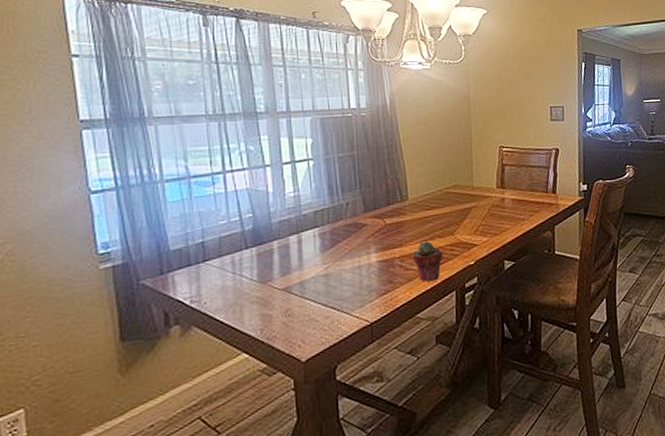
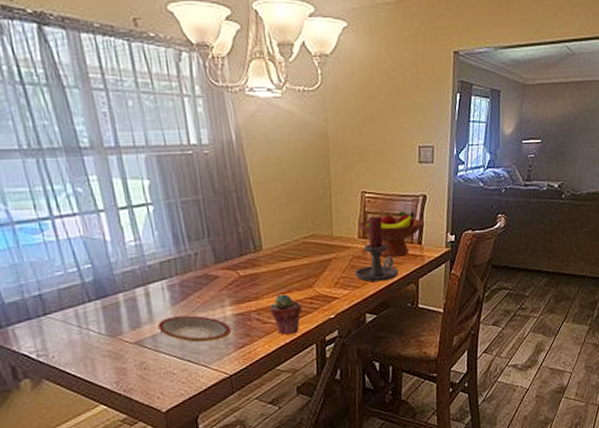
plate: none [306,262,375,289] -> present [158,315,231,343]
candle holder: none [493,167,535,230] -> present [354,216,399,282]
fruit bowl: none [497,163,559,206] -> present [359,211,425,258]

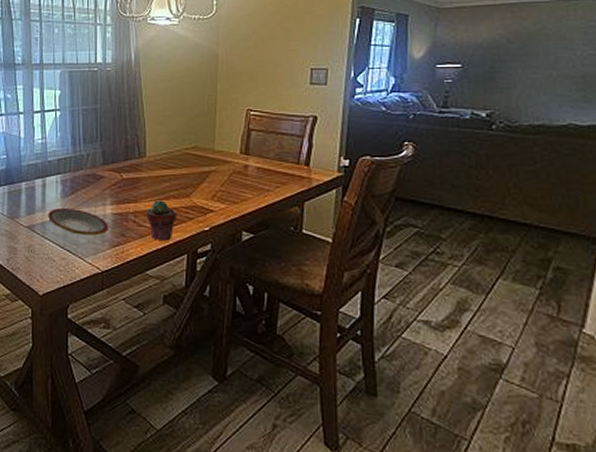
candle holder: present [354,216,399,282] -> none [233,134,281,200]
fruit bowl: present [359,211,425,258] -> none [242,131,315,177]

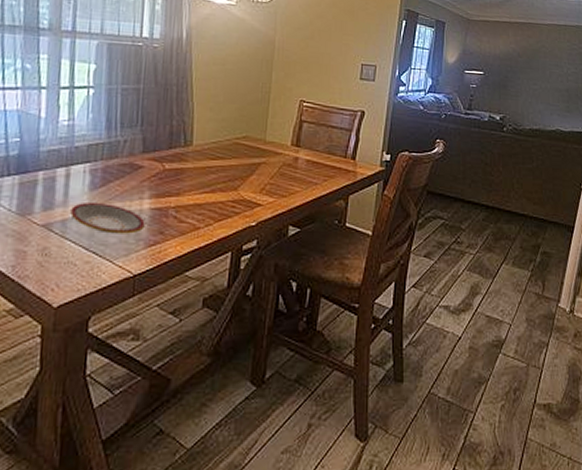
potted succulent: present [146,200,177,242] -> none [189,193,223,239]

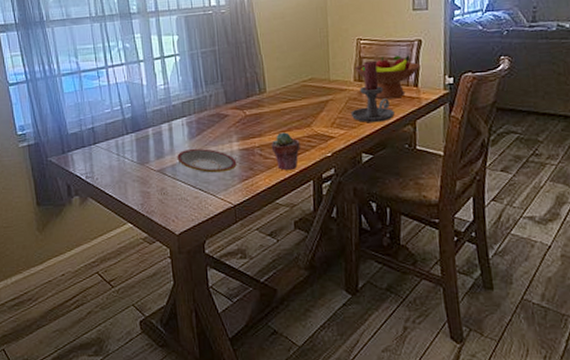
potted succulent: none [189,193,223,239] -> present [271,132,300,171]
candle holder: none [283,125,329,194] -> present [350,60,395,123]
fruit bowl: none [294,123,361,170] -> present [355,55,421,100]

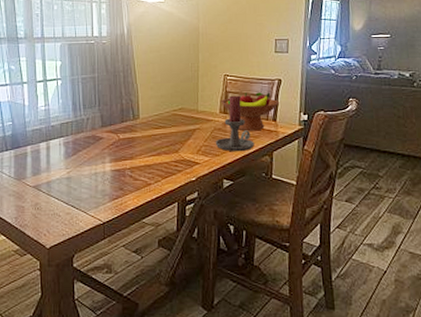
plate: present [177,149,237,173] -> none [53,168,108,191]
potted succulent: present [271,132,300,171] -> none [141,156,168,192]

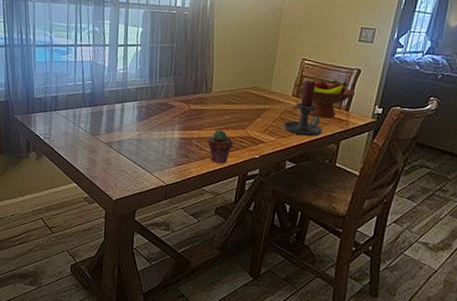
potted succulent: none [141,156,168,192] -> present [207,129,233,164]

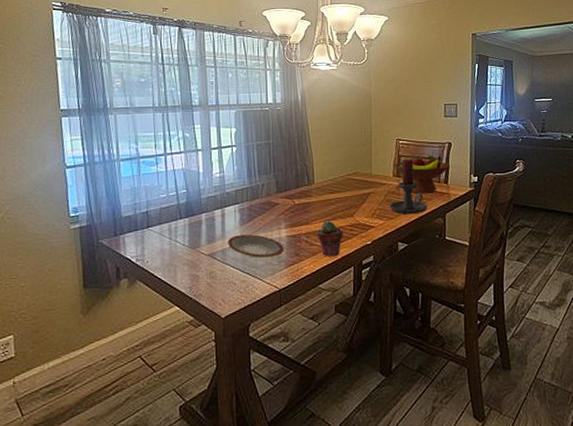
plate: none [124,130,175,155] -> present [228,234,284,258]

